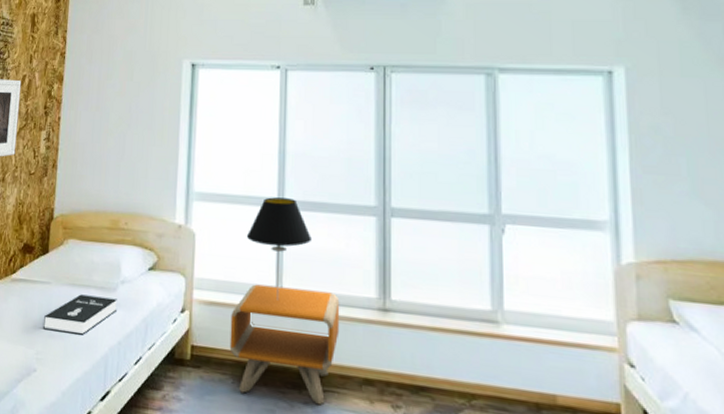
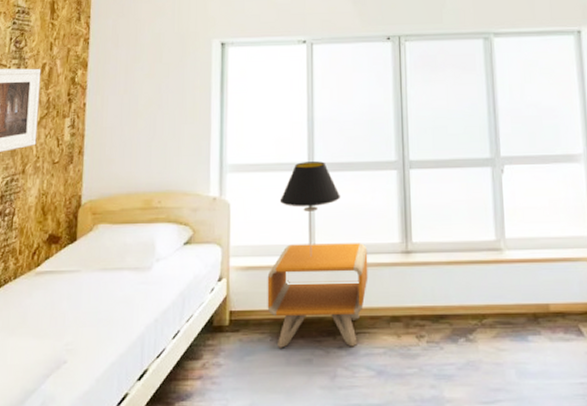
booklet: present [42,294,117,335] -> none [72,277,152,319]

